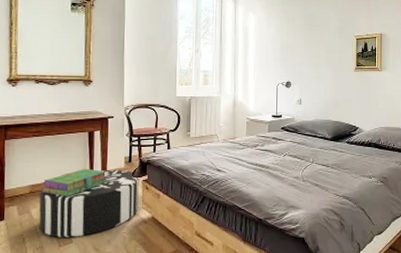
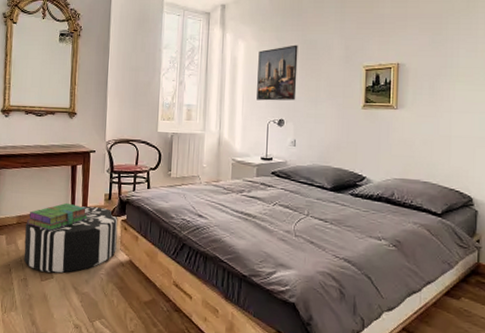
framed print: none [267,17,301,66] -> present [257,44,298,101]

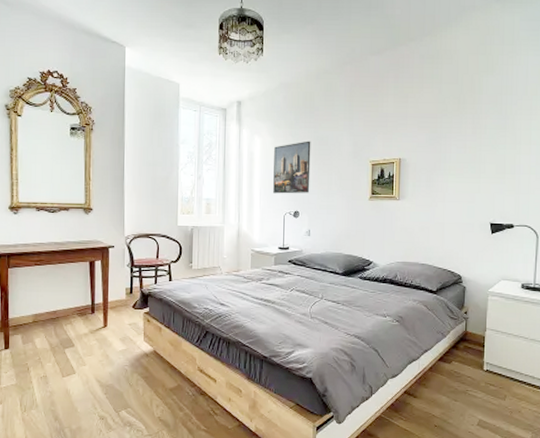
pouf: present [24,206,118,273] -> none [42,300,141,368]
stack of books: present [27,202,88,231] -> none [44,298,109,327]

